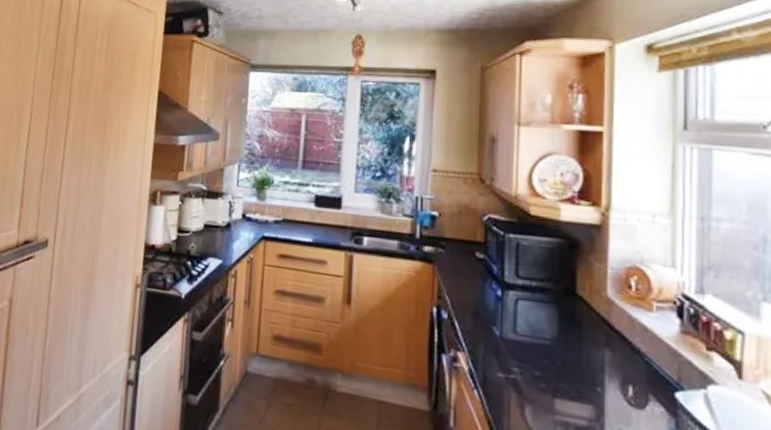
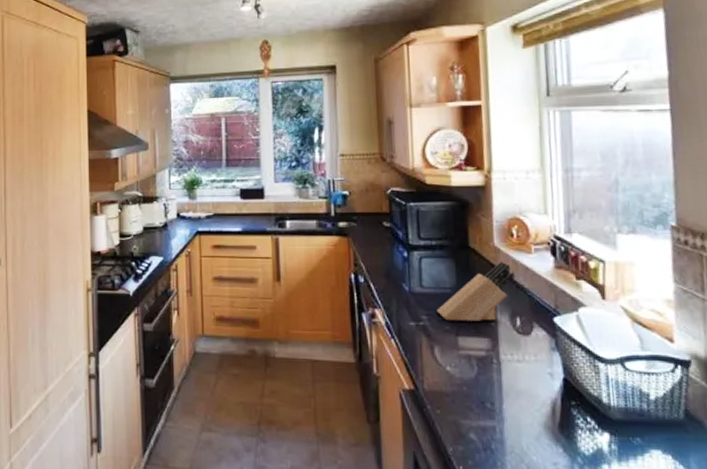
knife block: none [531,315,630,385] -> present [436,261,515,321]

